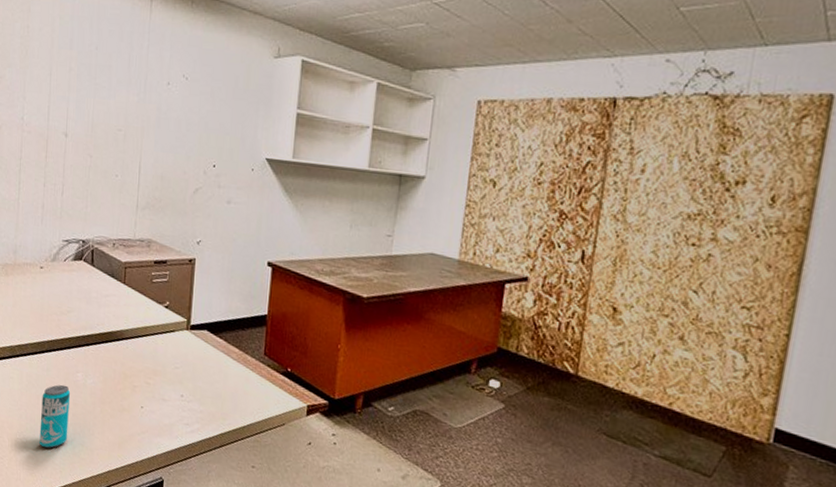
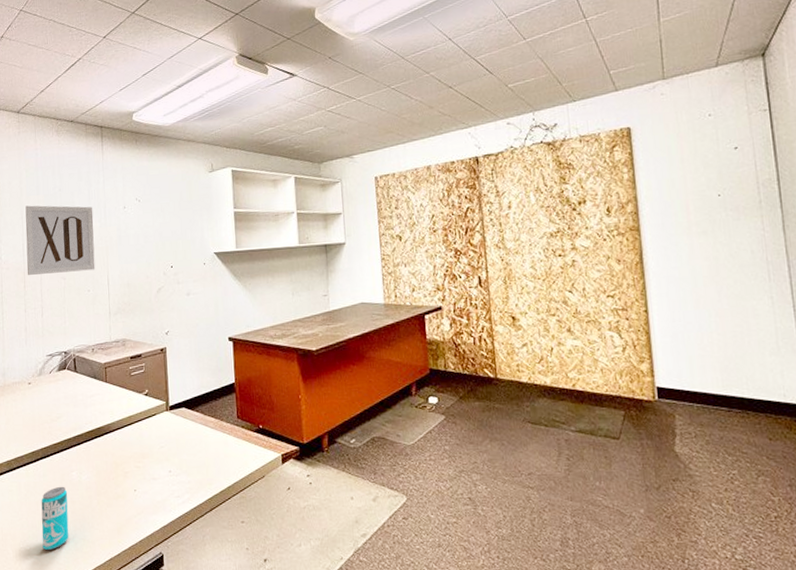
wall art: none [50,60,132,153] -> present [25,205,95,275]

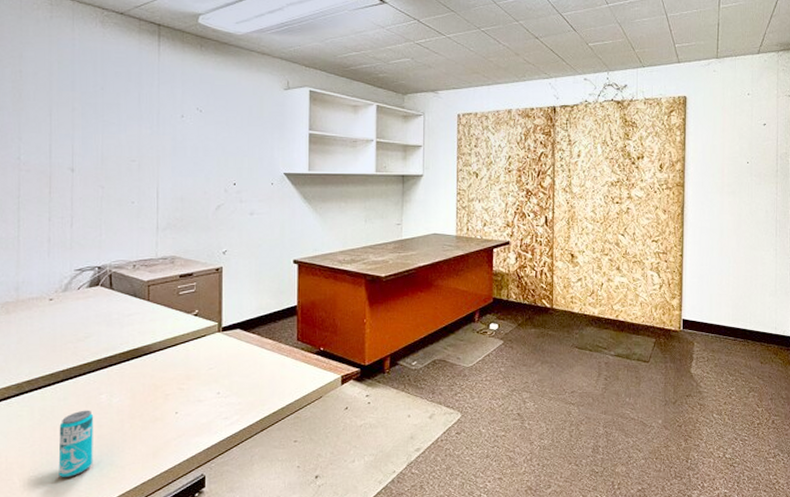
wall art: present [25,205,95,275] -> none [54,102,143,181]

